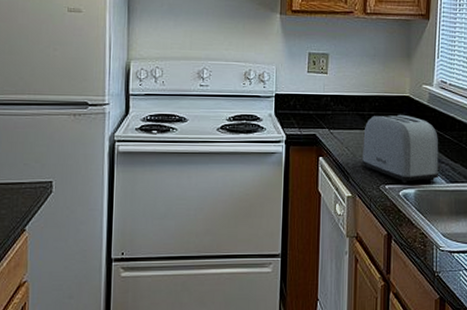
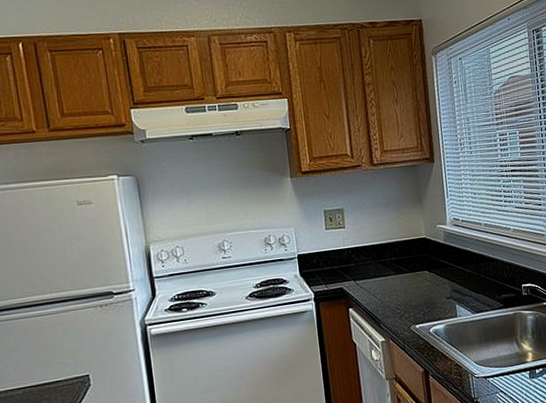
toaster: present [361,114,439,183] -> none [388,255,465,321]

